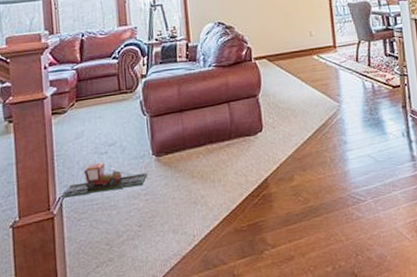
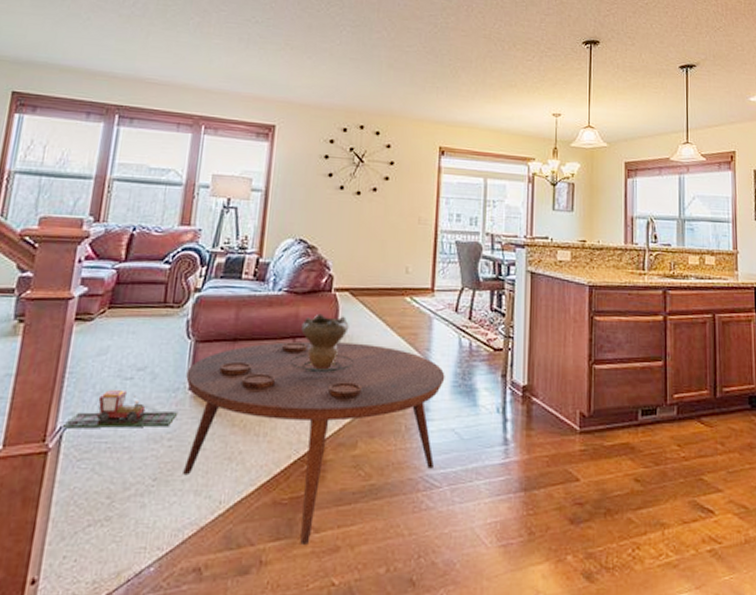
coffee table: none [148,98,358,259] -> present [183,341,445,546]
decorative bowl: none [232,79,271,125] -> present [301,313,349,370]

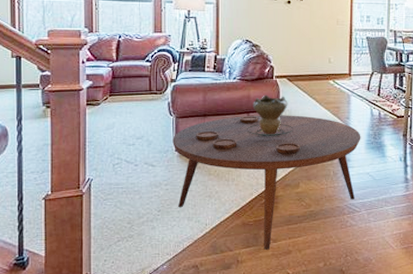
toy train: present [63,390,179,429] -> none [90,153,170,179]

